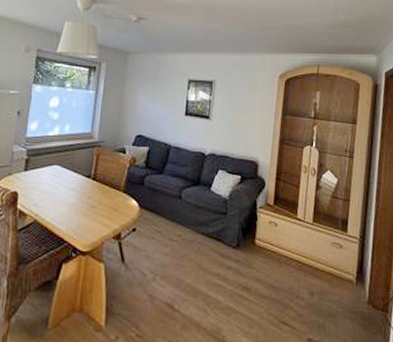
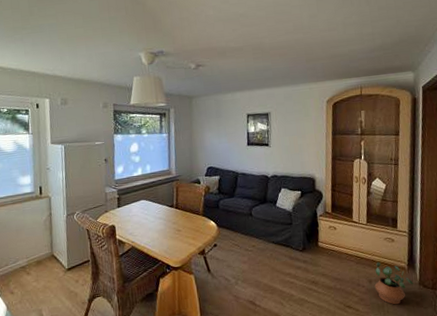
potted plant: none [316,270,362,326] -> present [374,261,414,305]

